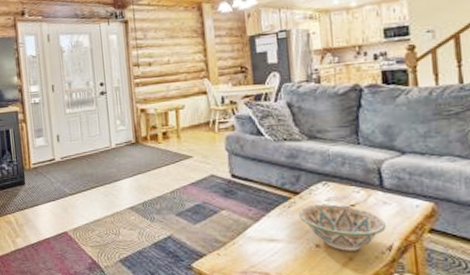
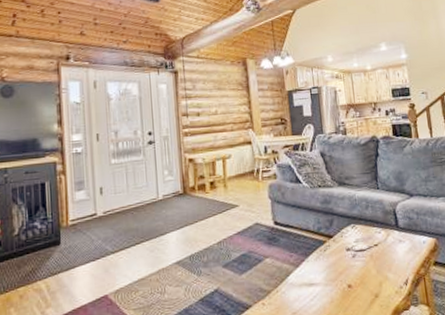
decorative bowl: present [298,204,386,251] -> none [332,245,402,289]

